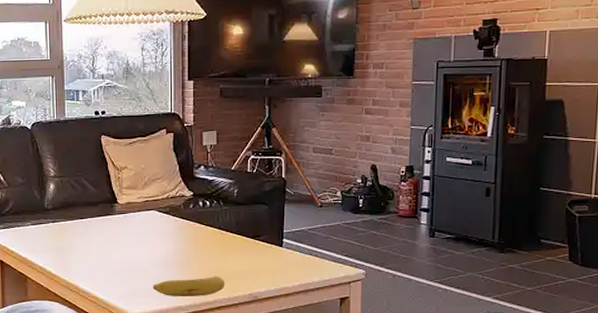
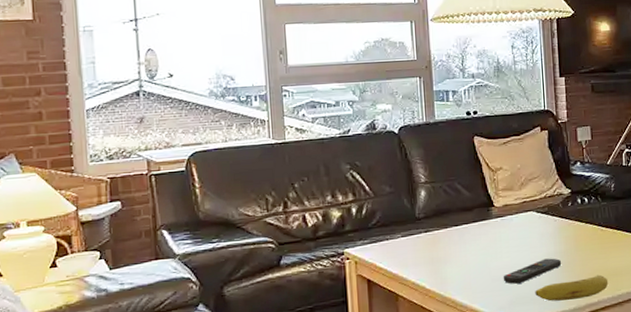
remote control: none [123,256,180,277] -> present [503,258,562,284]

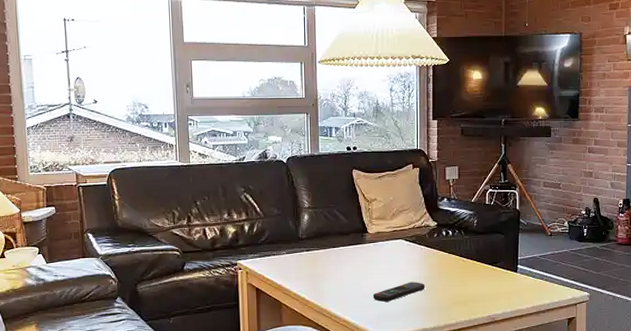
fruit: present [535,274,609,301] -> none [400,299,466,320]

